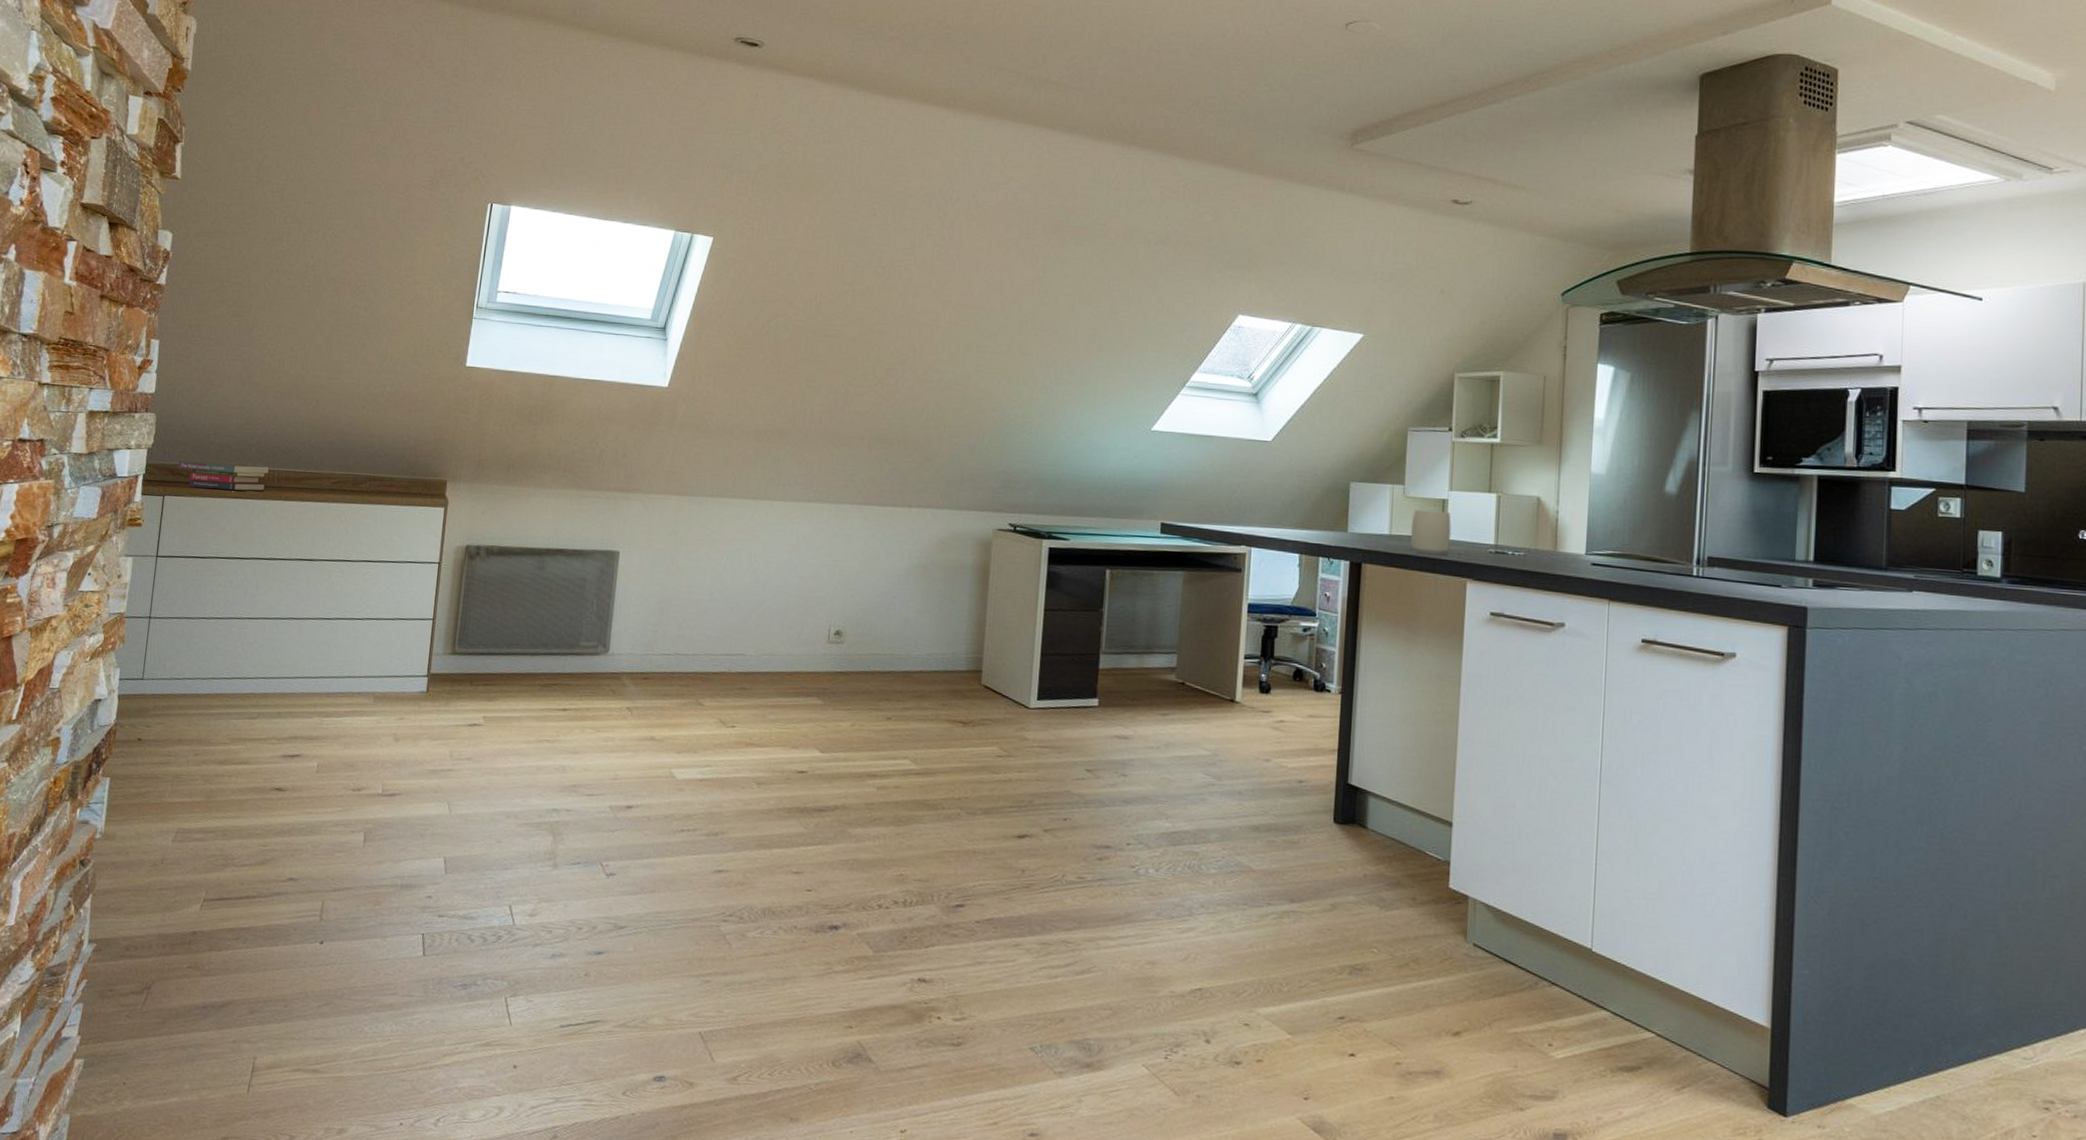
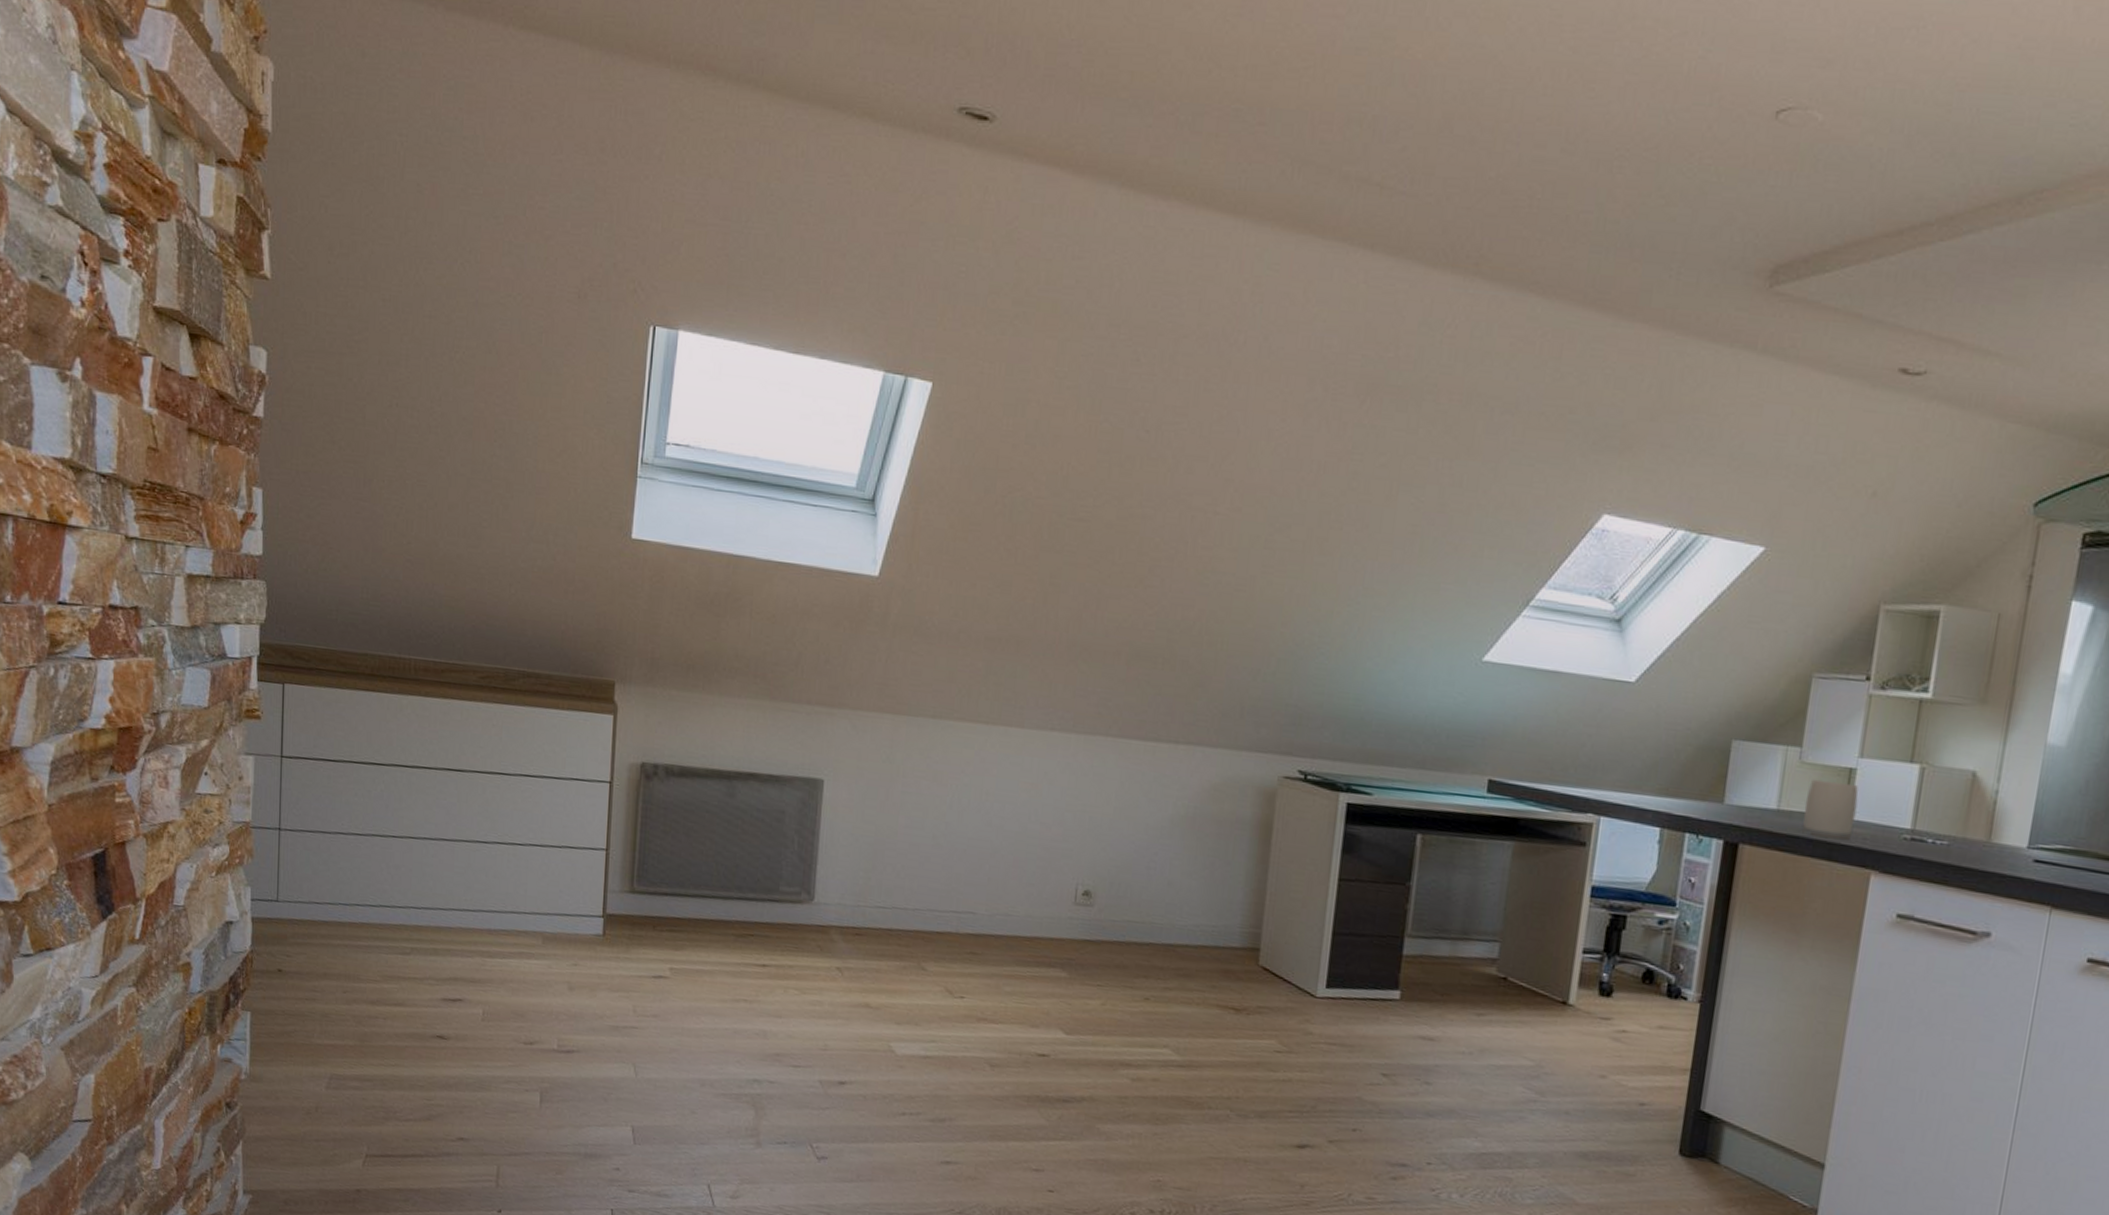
books: present [178,461,269,492] -> none [297,642,403,684]

